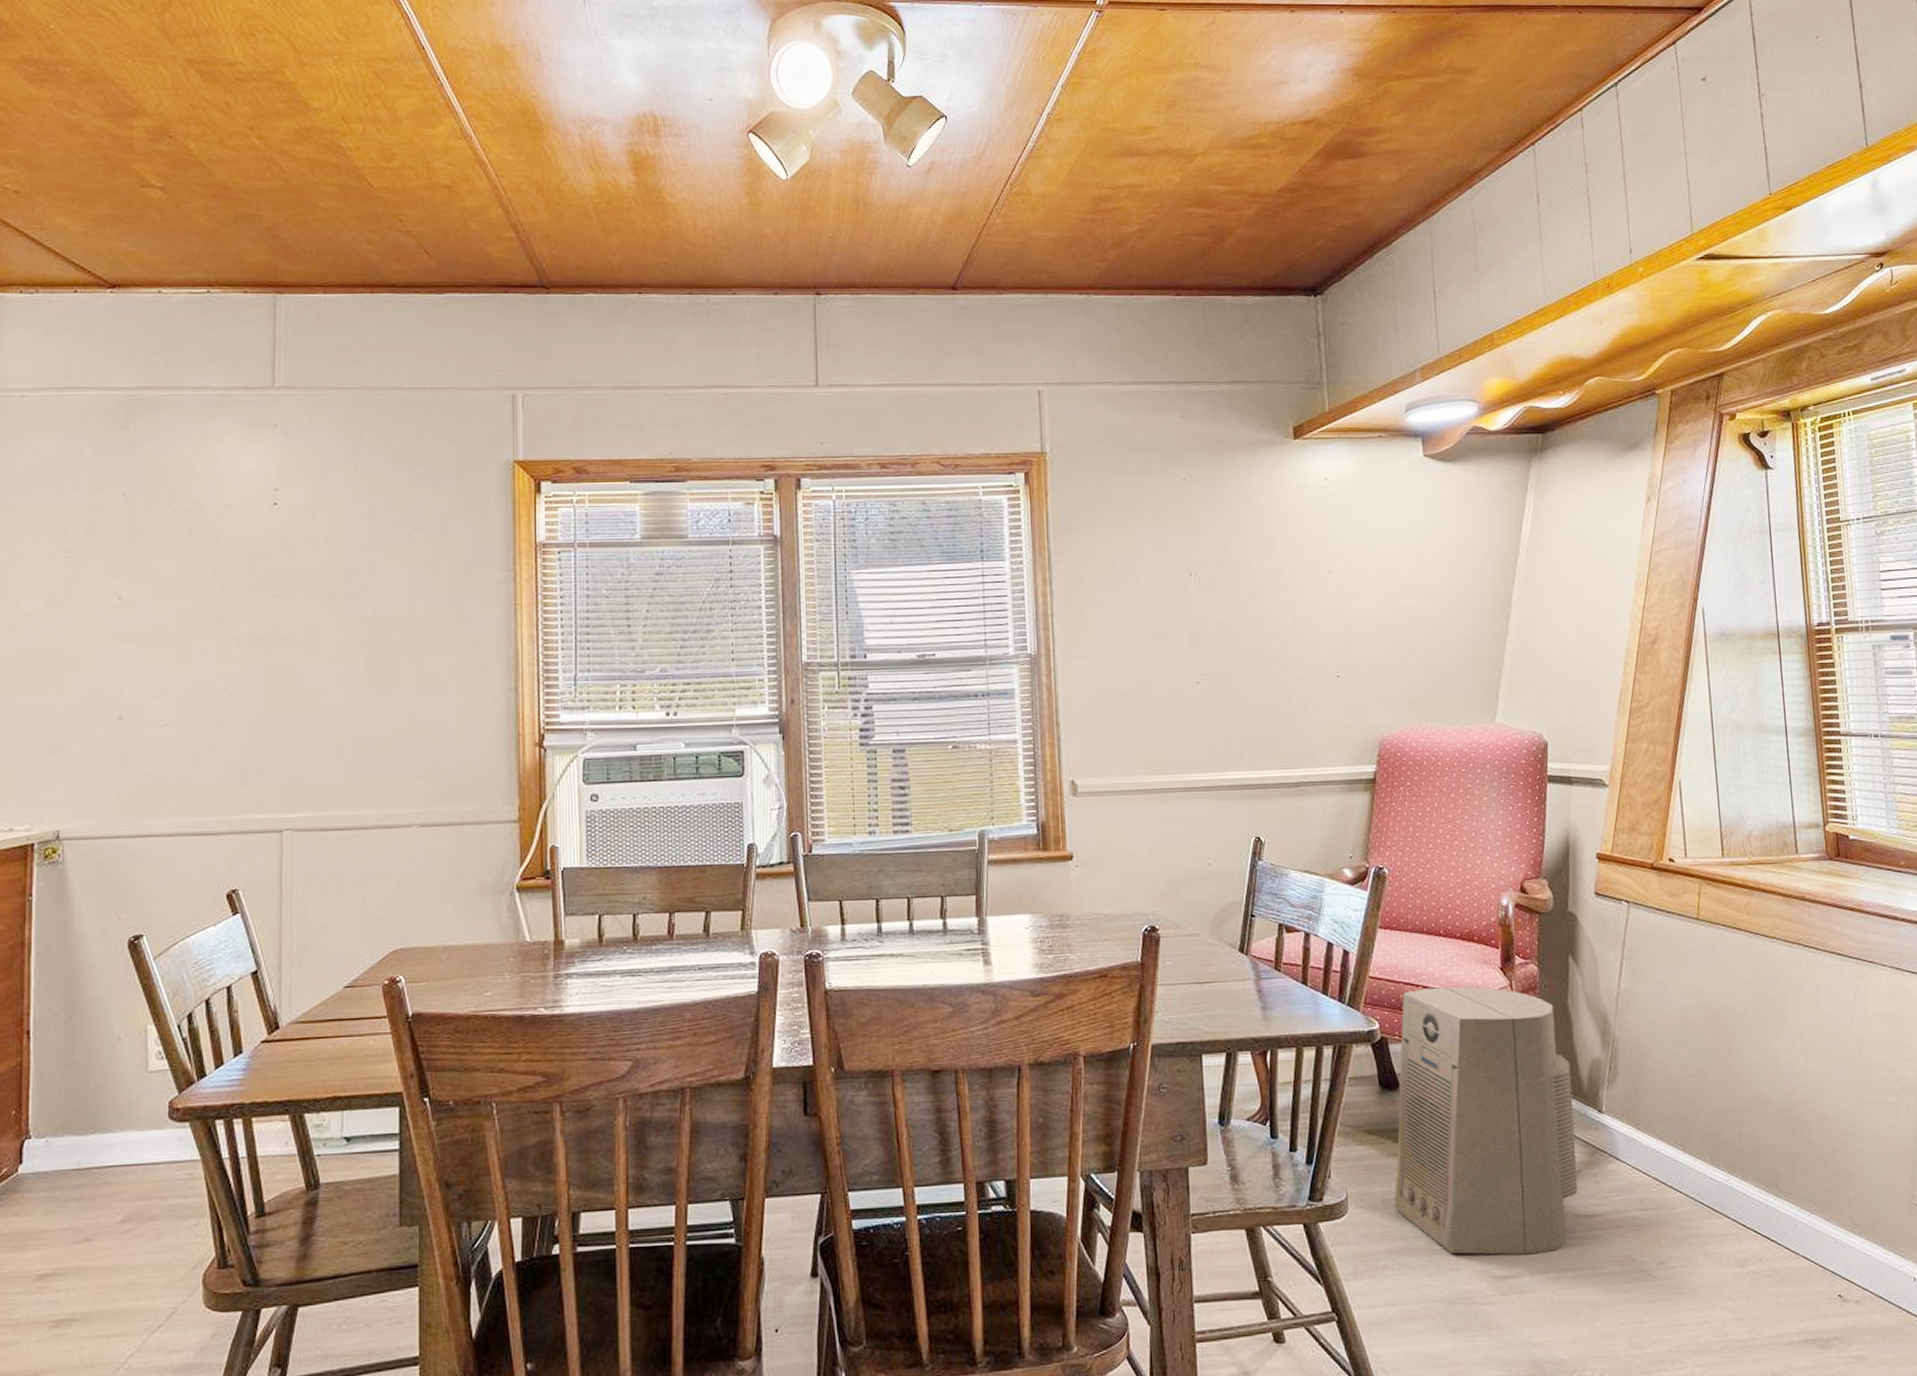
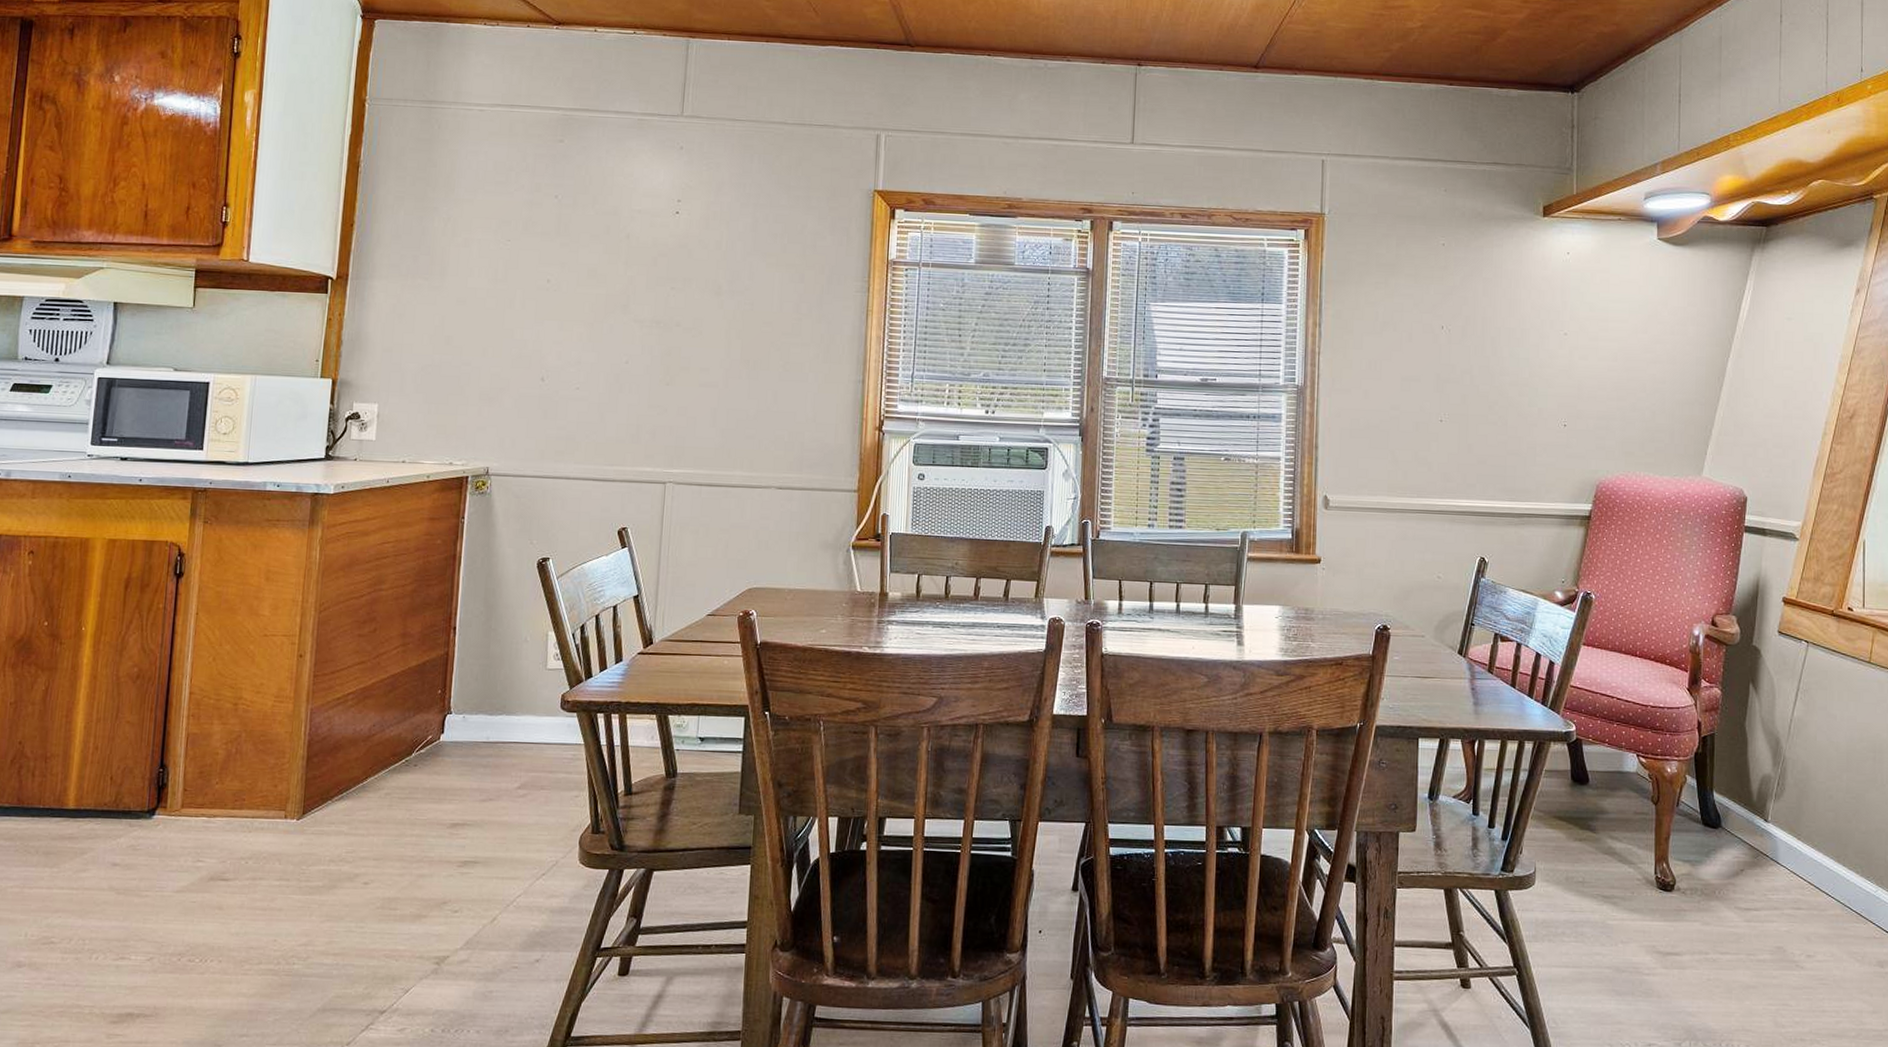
air purifier: present [1394,986,1578,1255] -> none [1577,700,1743,937]

